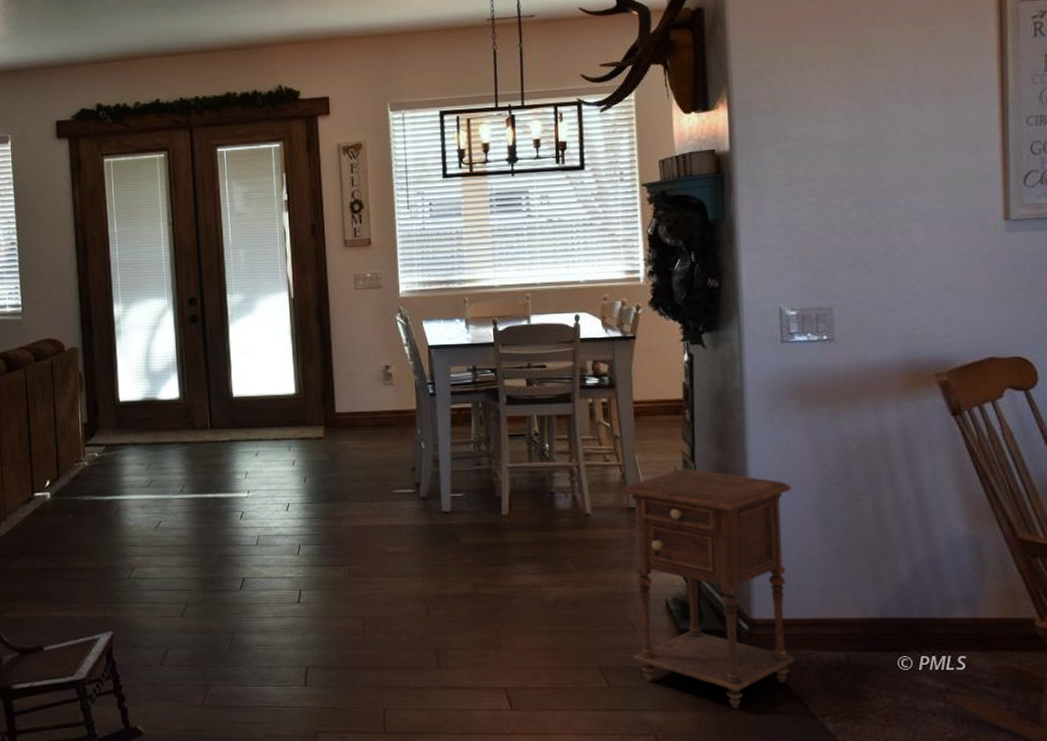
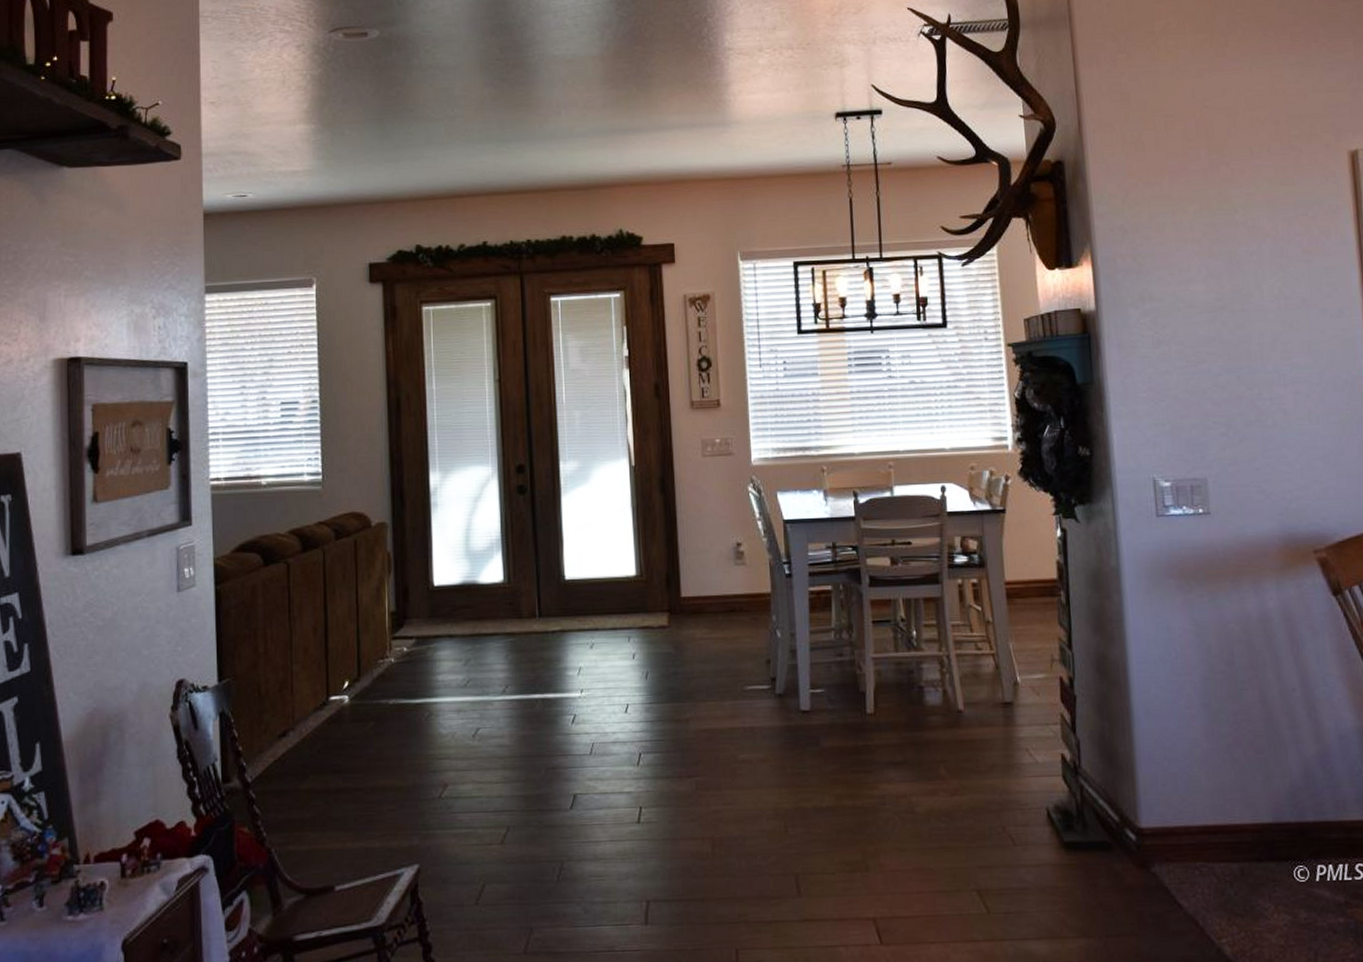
nightstand: present [622,469,795,708] -> none [996,657,1187,933]

